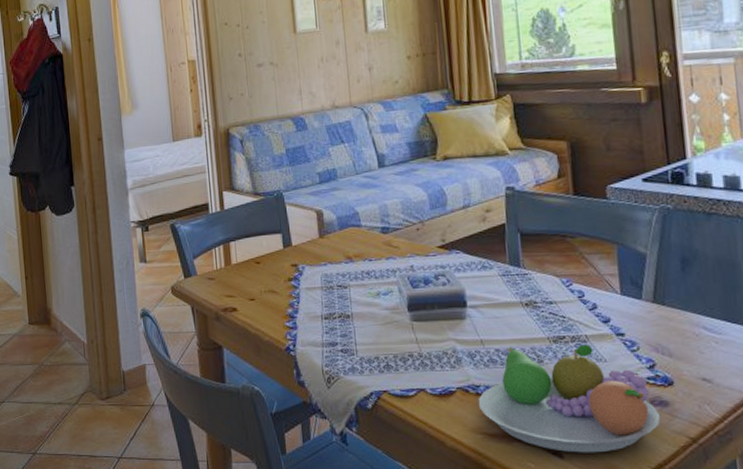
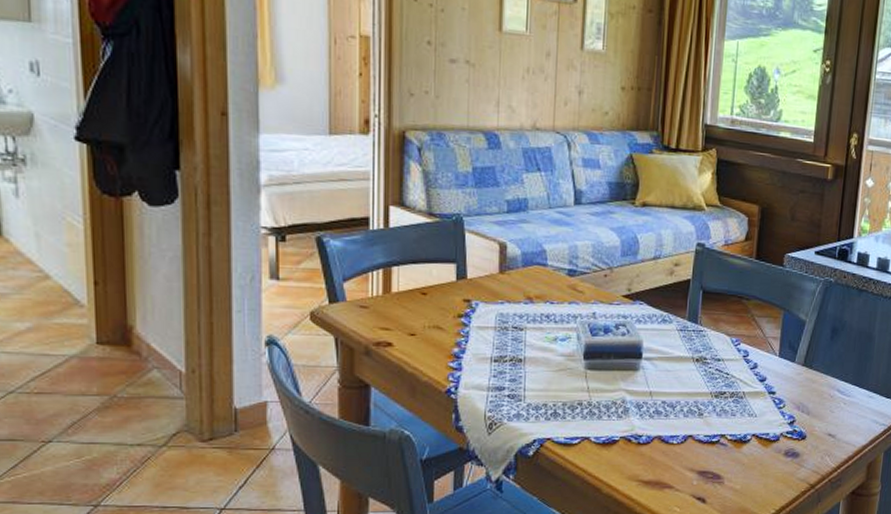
fruit bowl: present [478,345,661,453] -> none [638,398,791,498]

